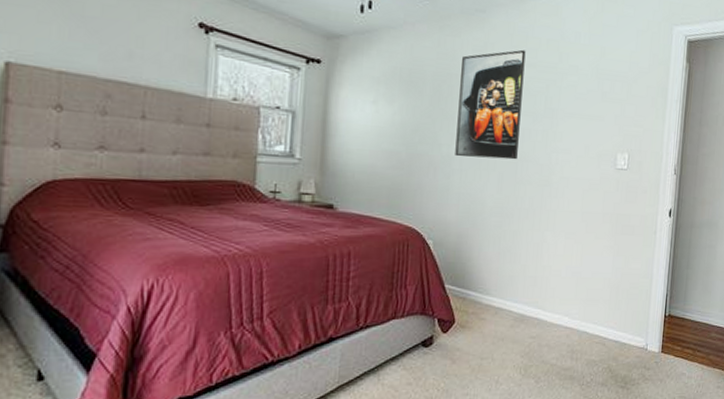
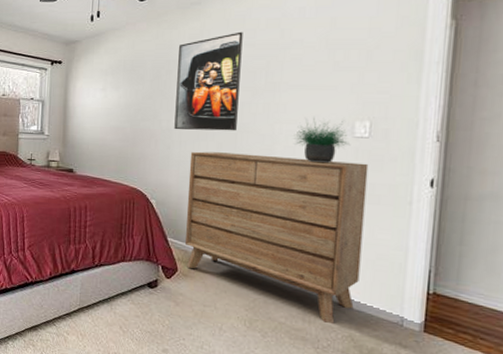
dresser: none [464,182,626,357] -> present [185,151,369,323]
potted plant: none [568,148,613,196] -> present [294,117,351,164]

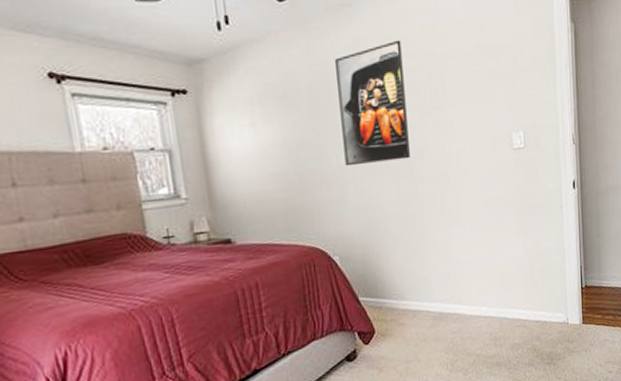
dresser: present [185,151,369,323] -> none [367,174,533,342]
potted plant: present [294,117,351,164] -> none [464,133,511,182]

